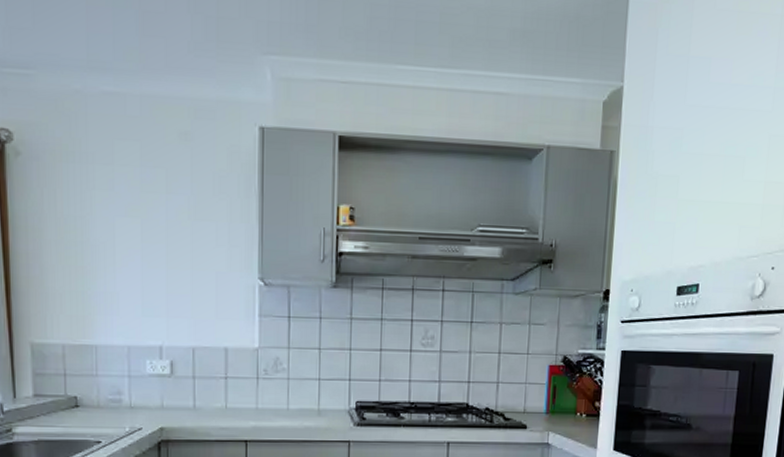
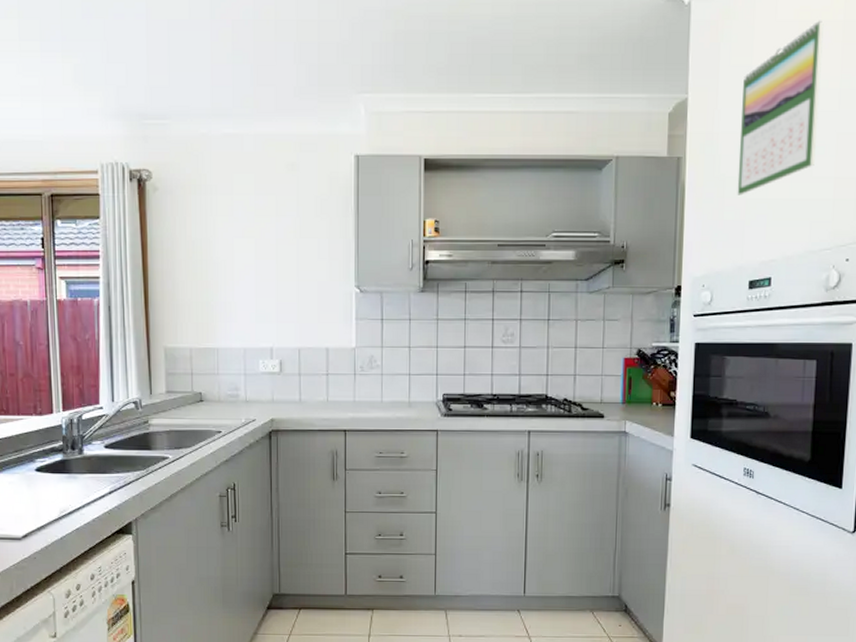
calendar: none [669,12,762,196] -> present [737,20,824,195]

